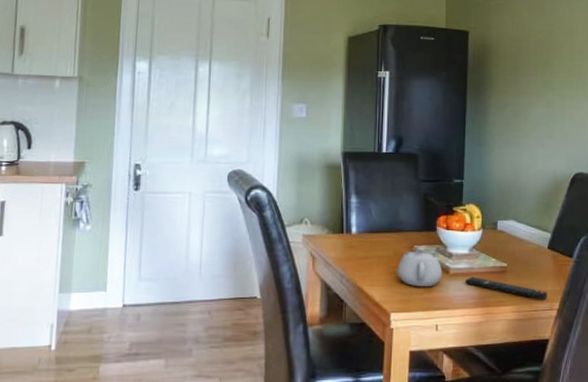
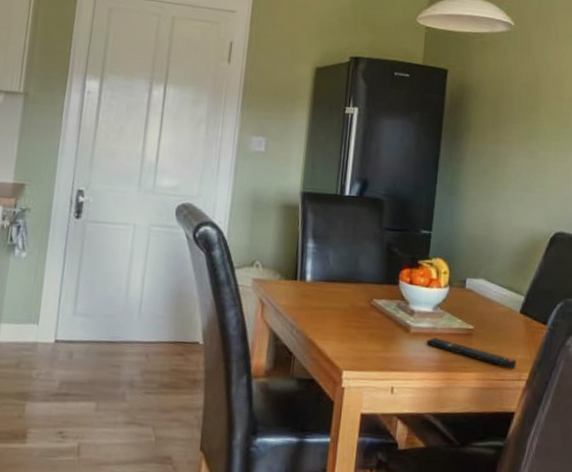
teapot: present [397,247,443,287] -> none [352,301,403,346]

